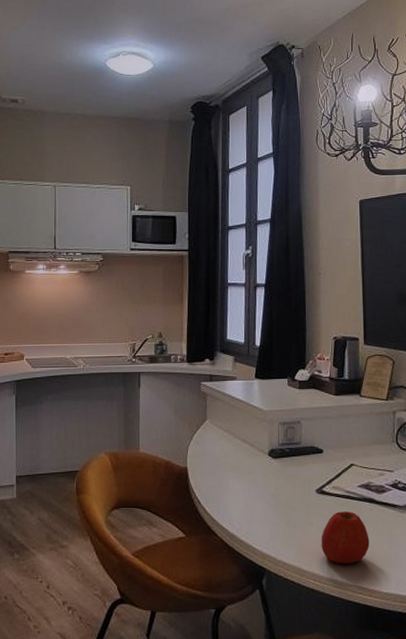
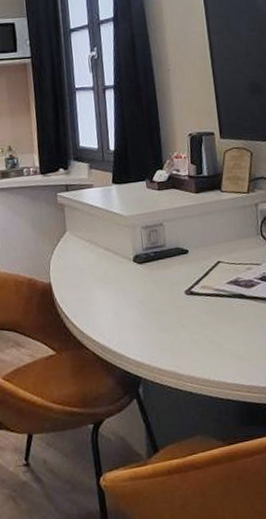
apple: present [321,511,370,564] -> none [194,309,244,364]

